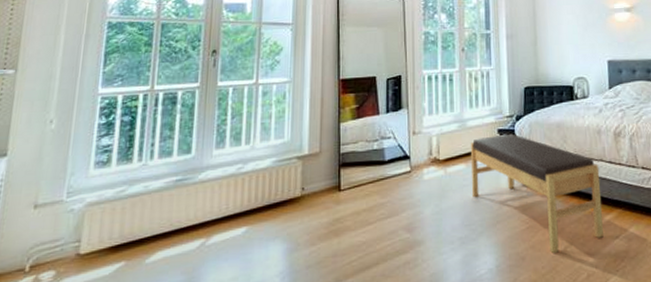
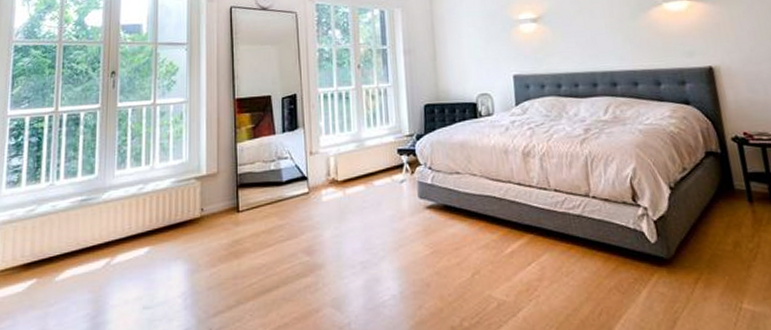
bench: present [470,133,604,254] -> none [369,153,514,281]

